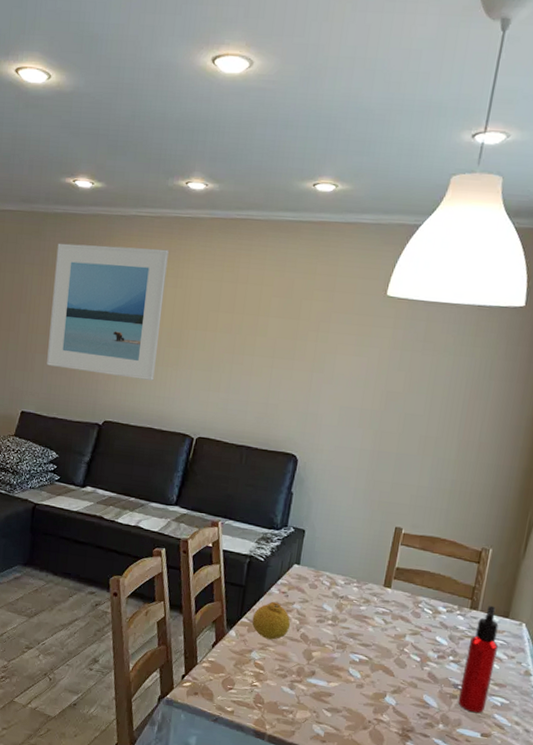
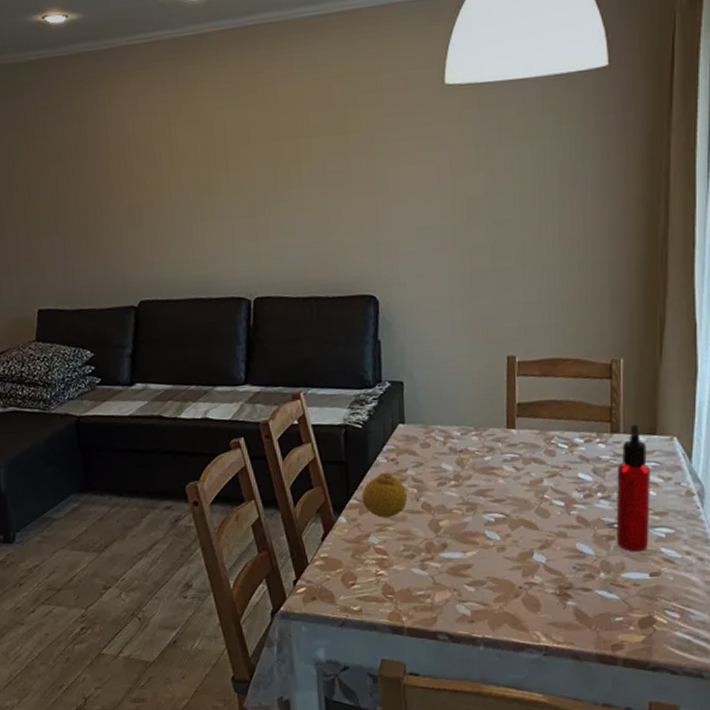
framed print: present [47,243,169,381] -> none [39,79,189,249]

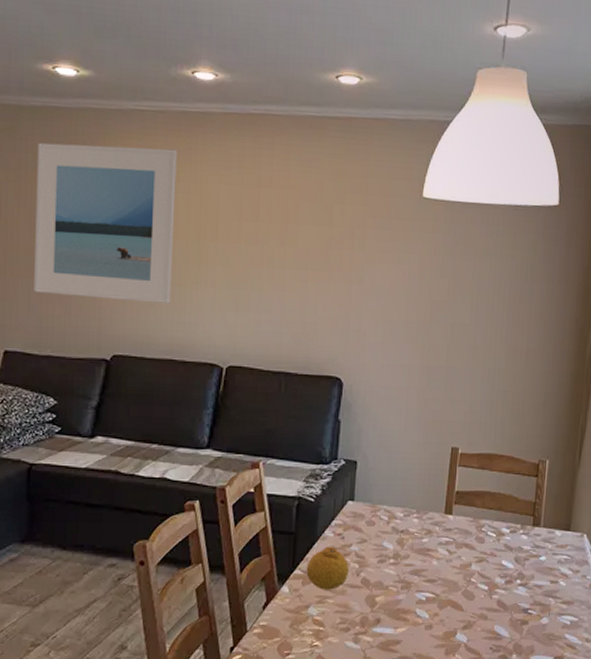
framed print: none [39,79,189,249] -> present [34,142,177,303]
water bottle: present [616,424,650,552] -> none [529,520,562,637]

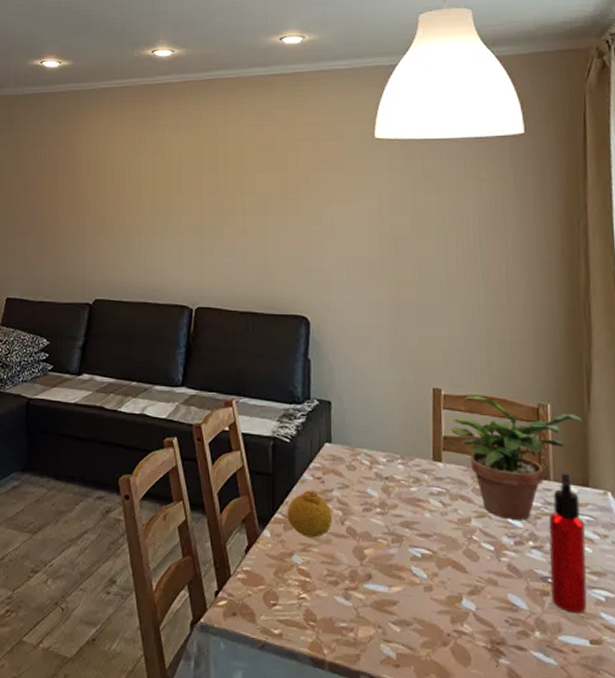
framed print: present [34,142,177,303] -> none [29,117,143,251]
potted plant: none [463,453,572,562] -> present [451,395,582,520]
water bottle: none [529,520,562,637] -> present [548,473,588,614]

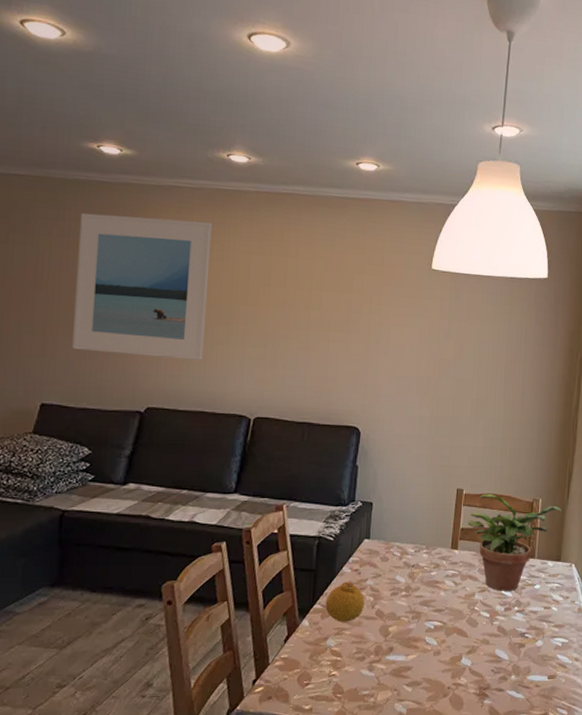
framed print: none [29,117,143,251] -> present [72,212,212,360]
water bottle: present [548,473,588,614] -> none [526,552,554,658]

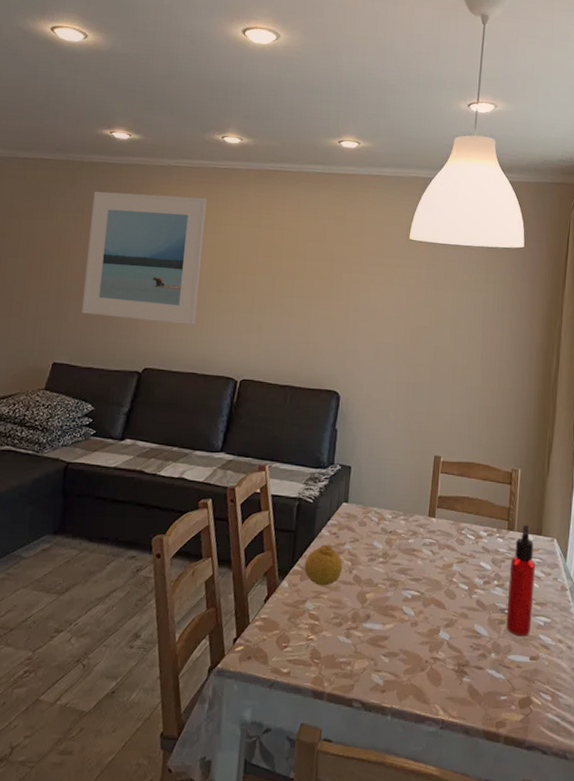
potted plant: present [467,493,562,591] -> none [445,461,542,564]
water bottle: none [526,552,554,658] -> present [506,524,535,637]

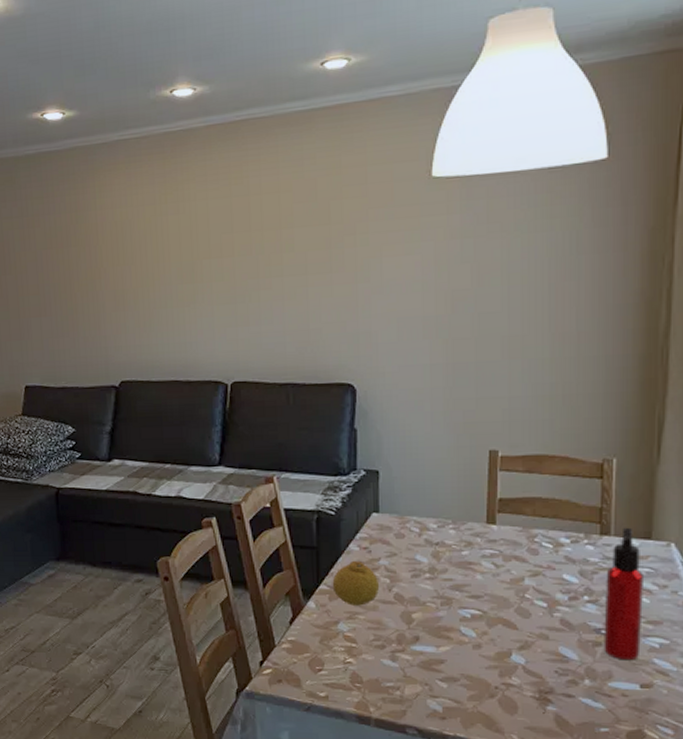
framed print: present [81,191,207,325] -> none [35,172,170,329]

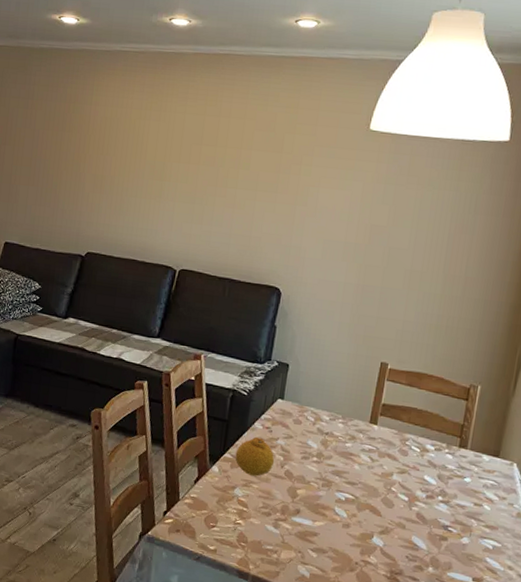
water bottle: present [604,527,643,661] -> none [448,444,489,557]

